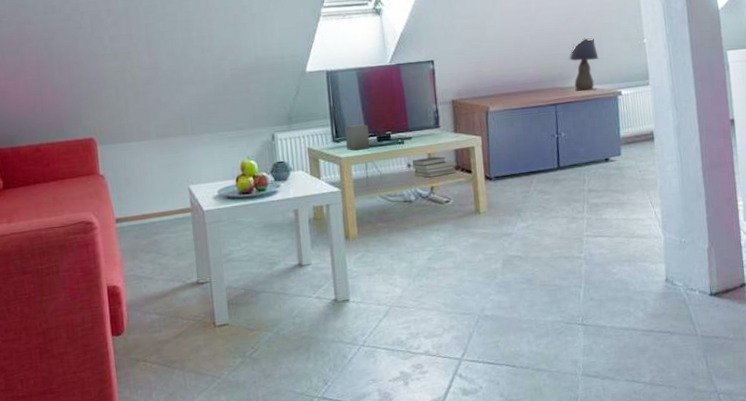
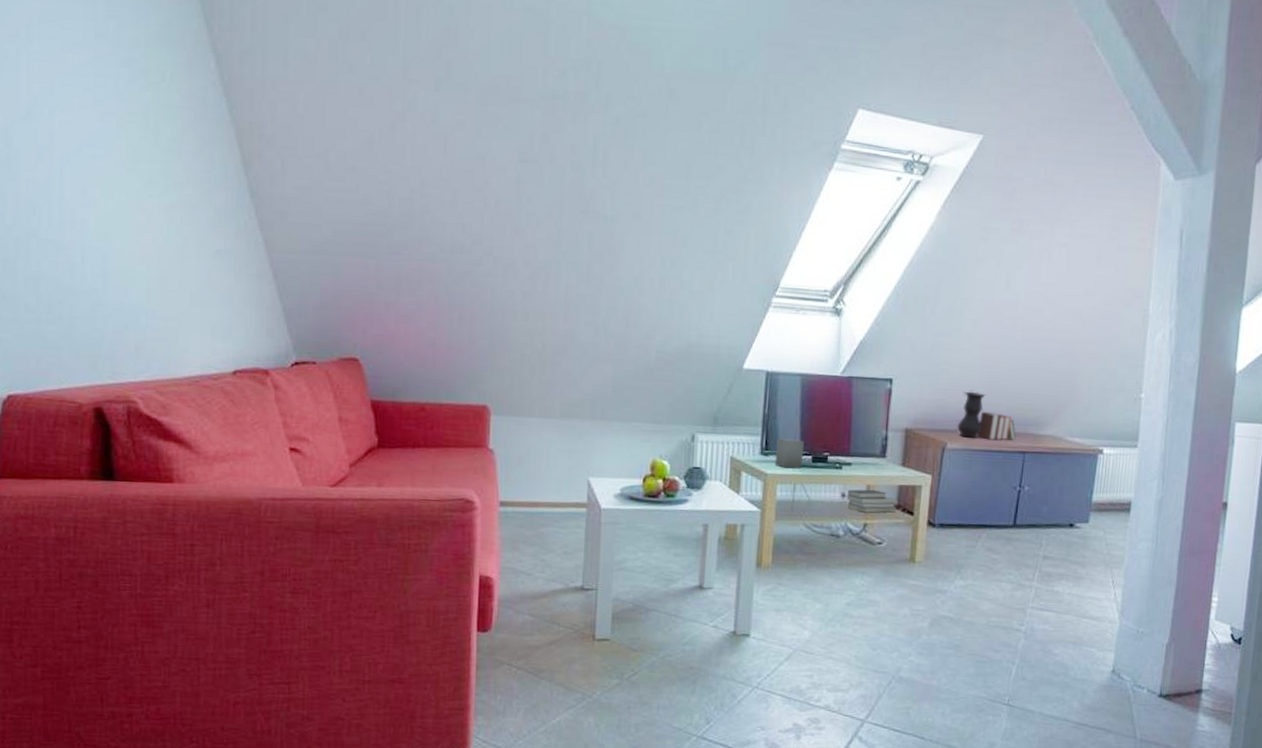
vase: none [495,60,516,101] -> present [957,392,986,439]
books: none [513,75,546,99] -> present [978,412,1016,441]
table lamp: present [570,38,599,92] -> none [1050,381,1085,444]

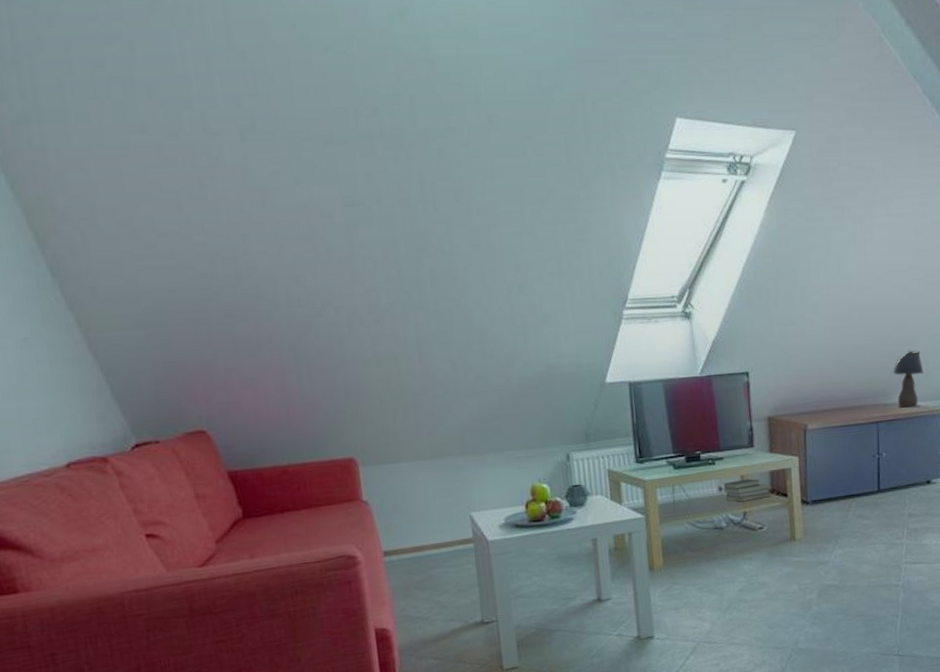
speaker: present [774,439,805,469] -> none [650,443,677,472]
vase: present [957,392,986,439] -> none [814,373,837,418]
books: present [978,412,1016,441] -> none [833,390,868,416]
table lamp: none [1050,381,1085,444] -> present [894,350,924,409]

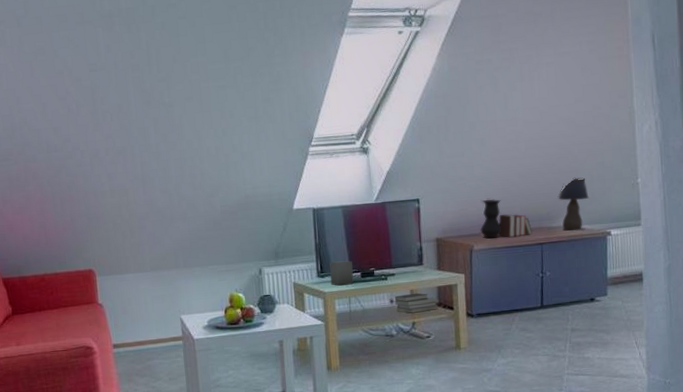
speaker: none [650,443,677,472] -> present [329,260,354,286]
vase: none [814,373,837,418] -> present [480,199,502,239]
books: none [833,390,868,416] -> present [499,214,533,238]

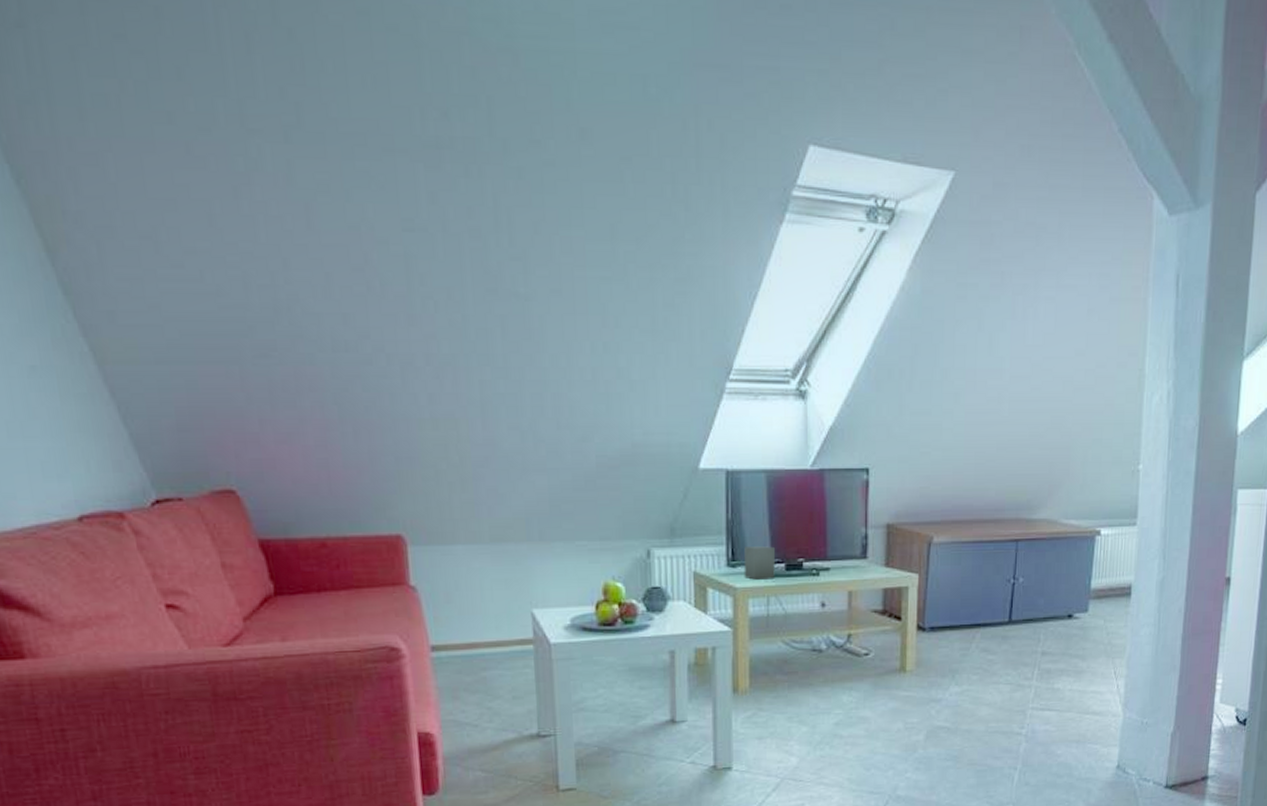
books: present [394,293,439,313] -> none [827,595,883,622]
vase: present [480,199,502,239] -> none [943,477,973,530]
books: present [499,214,533,238] -> none [966,498,1007,530]
table lamp: present [558,177,589,231] -> none [1043,456,1080,527]

